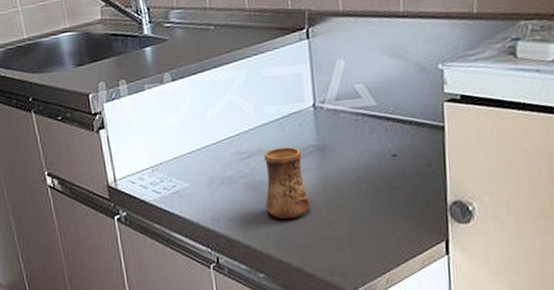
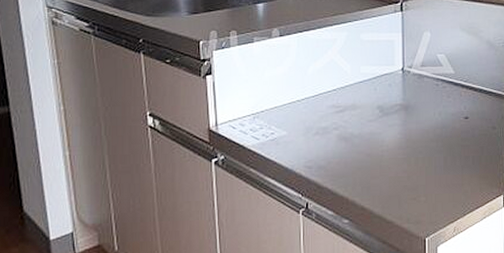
cup: present [263,147,310,220] -> none [354,105,393,170]

